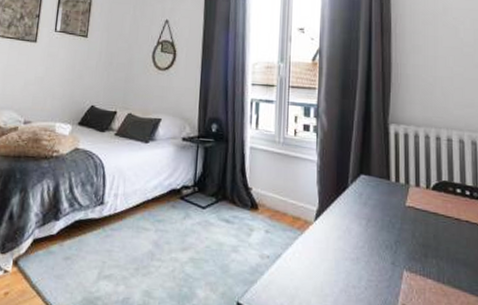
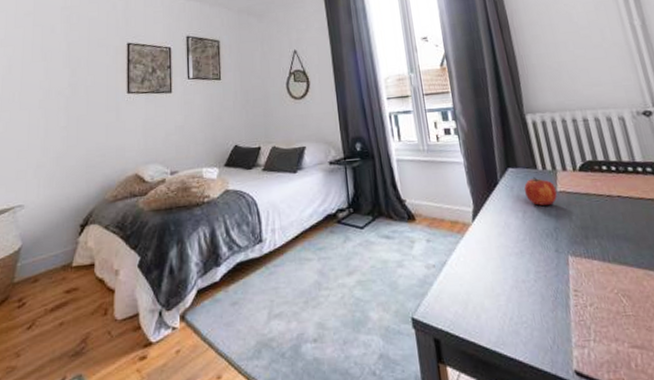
fruit: none [372,187,406,218] -> present [524,176,558,206]

